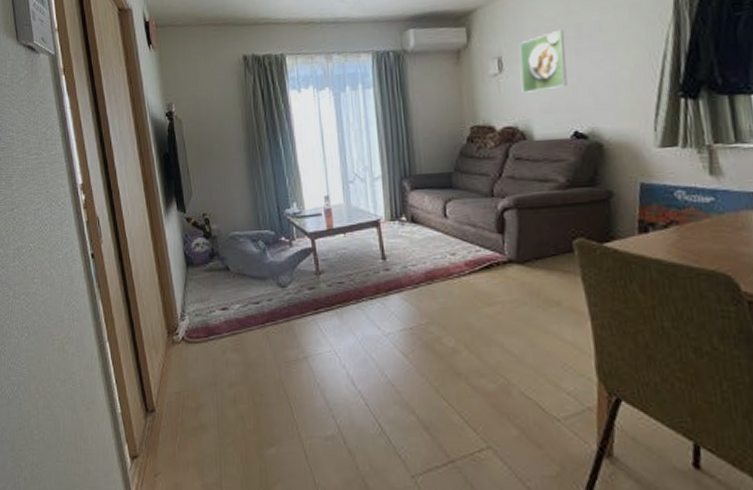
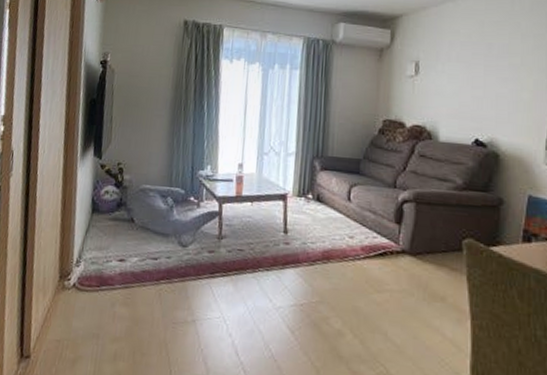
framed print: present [519,29,567,93] -> none [433,46,476,98]

